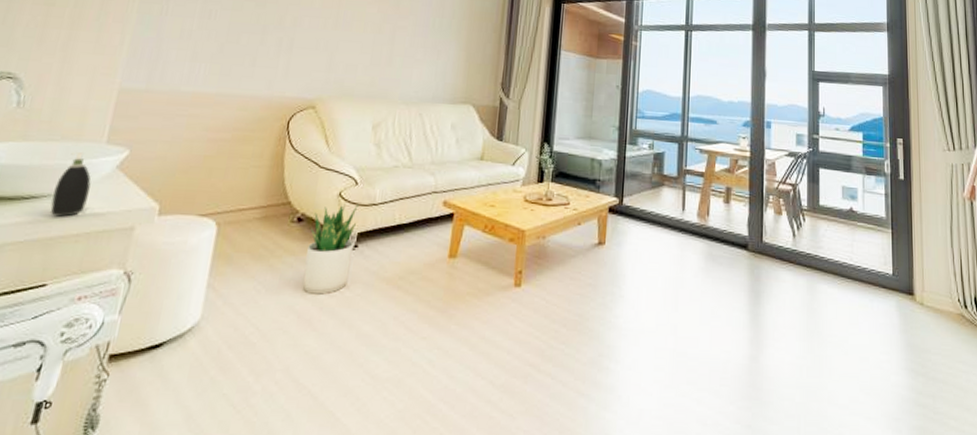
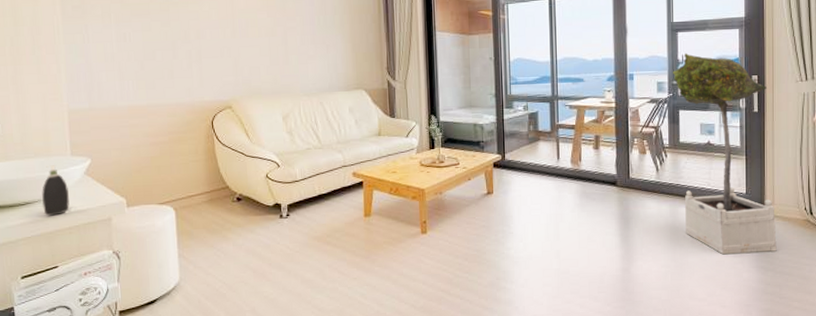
planter: present [303,203,358,295] -> none [249,182,287,254]
potted tree: none [813,105,929,351] -> present [673,52,777,255]

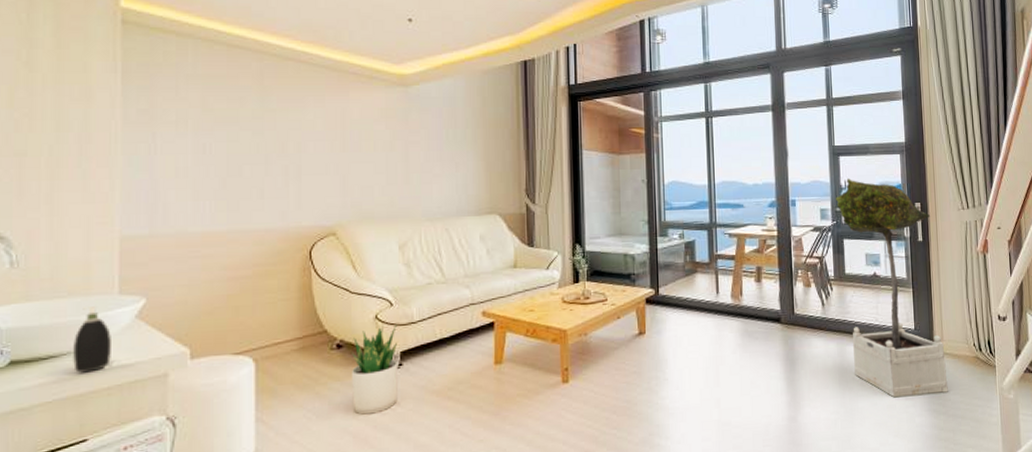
planter: none [249,182,287,254] -> present [352,325,399,415]

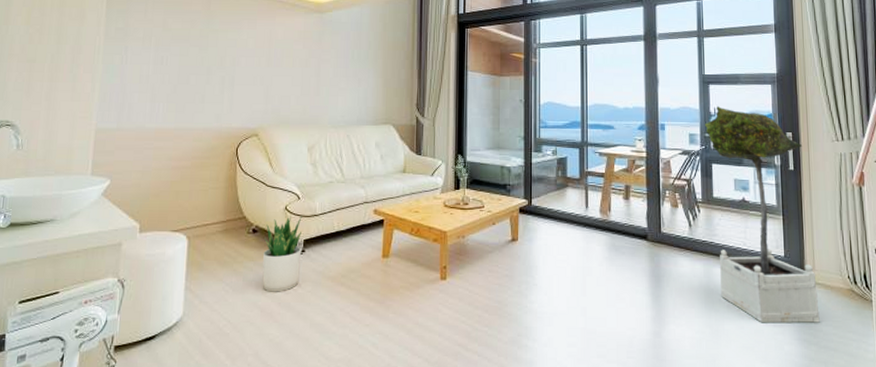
soap dispenser: present [72,306,111,373] -> none [53,184,83,237]

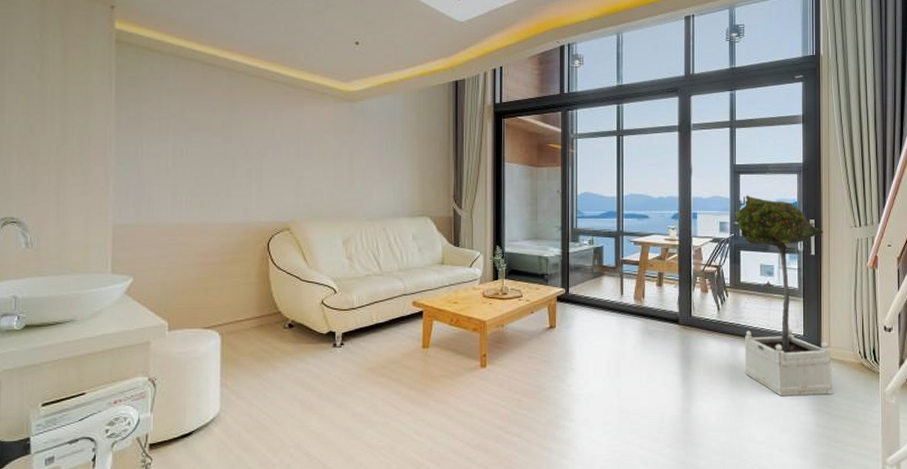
planter: present [262,216,302,292] -> none [301,309,340,385]

